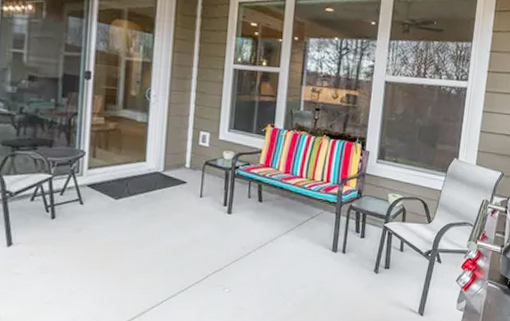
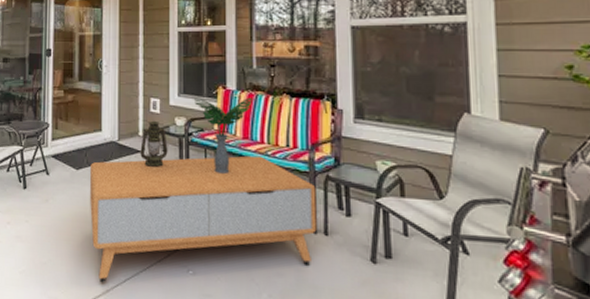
coffee table: none [128,135,341,306] -> present [90,97,317,283]
lantern: none [185,153,215,199] -> present [140,120,168,168]

